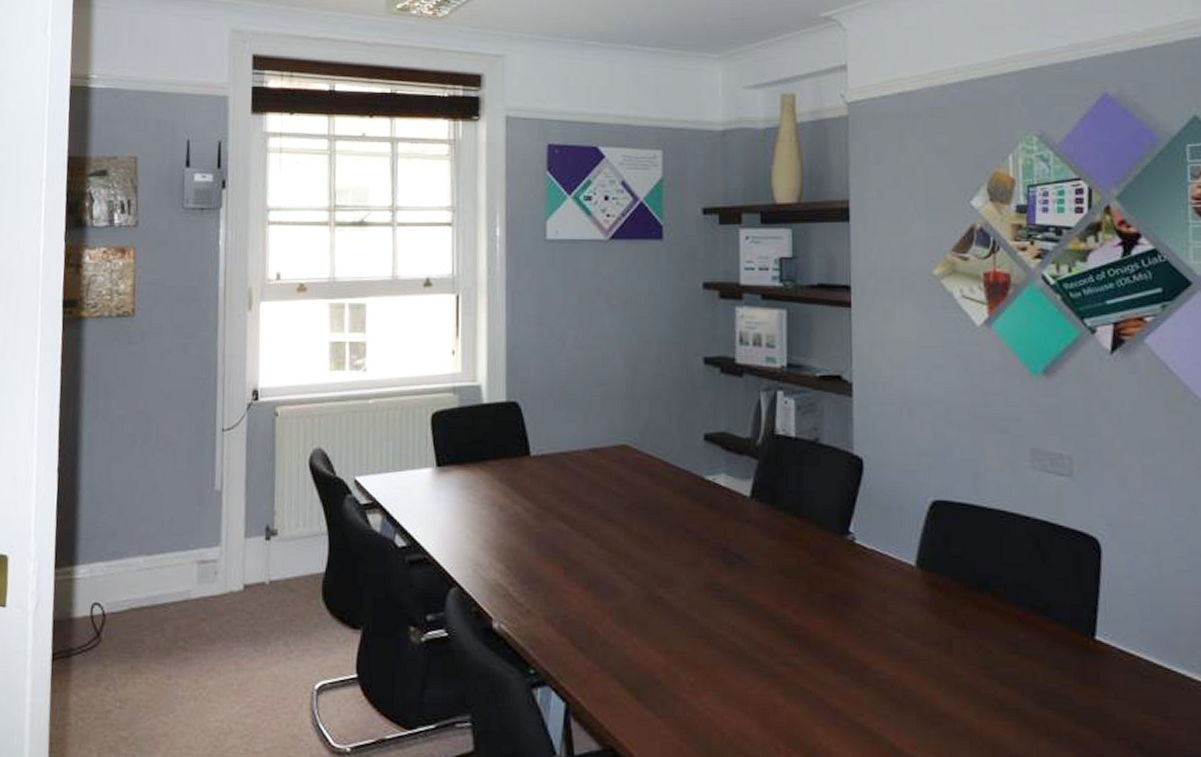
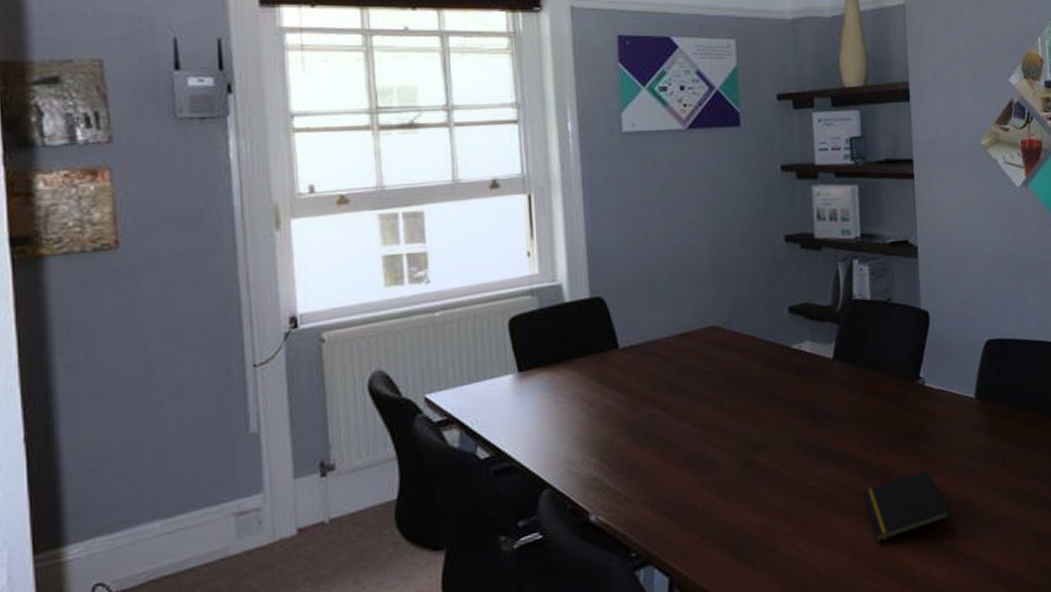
notepad: none [776,640,881,713] -> present [862,469,951,542]

